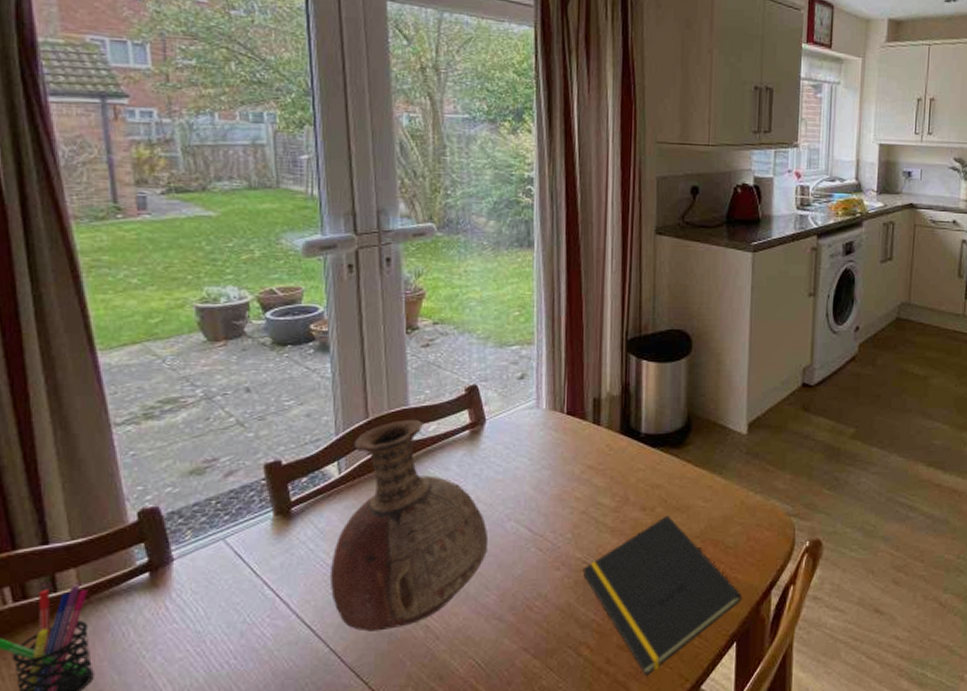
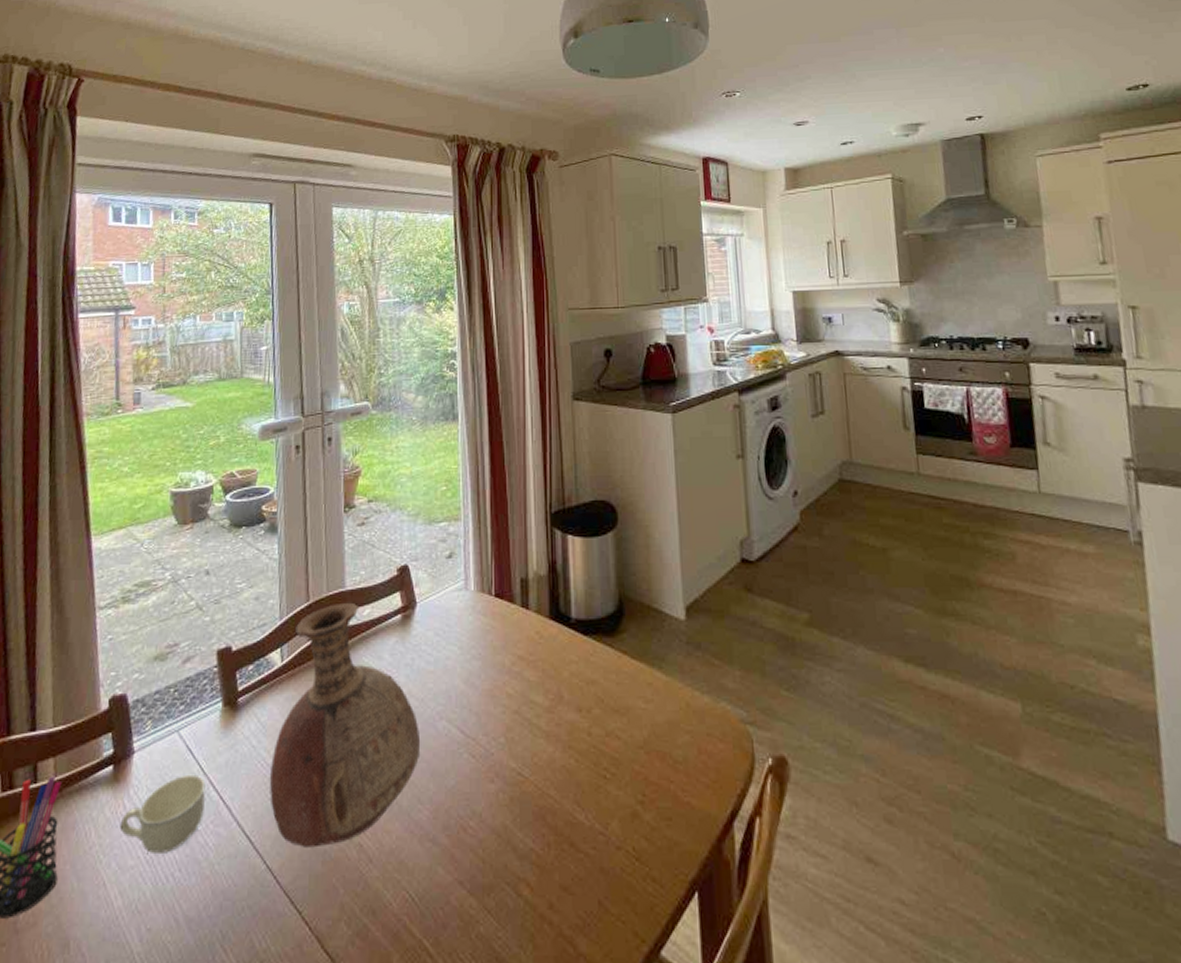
cup: none [163,576,259,646] -> present [120,774,206,853]
notepad: present [582,515,742,676] -> none [517,718,699,930]

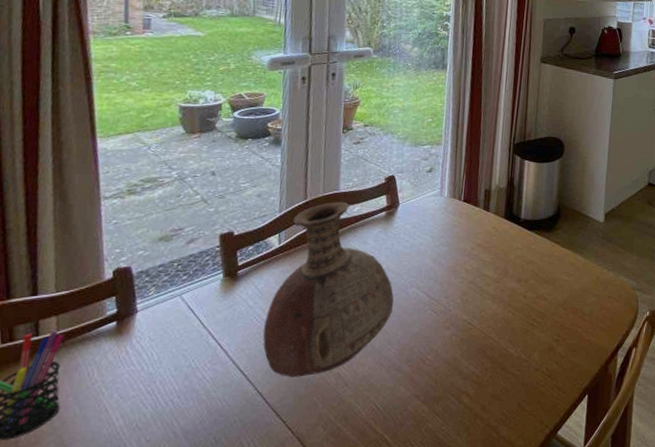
cup: present [120,774,206,853] -> none [122,327,205,386]

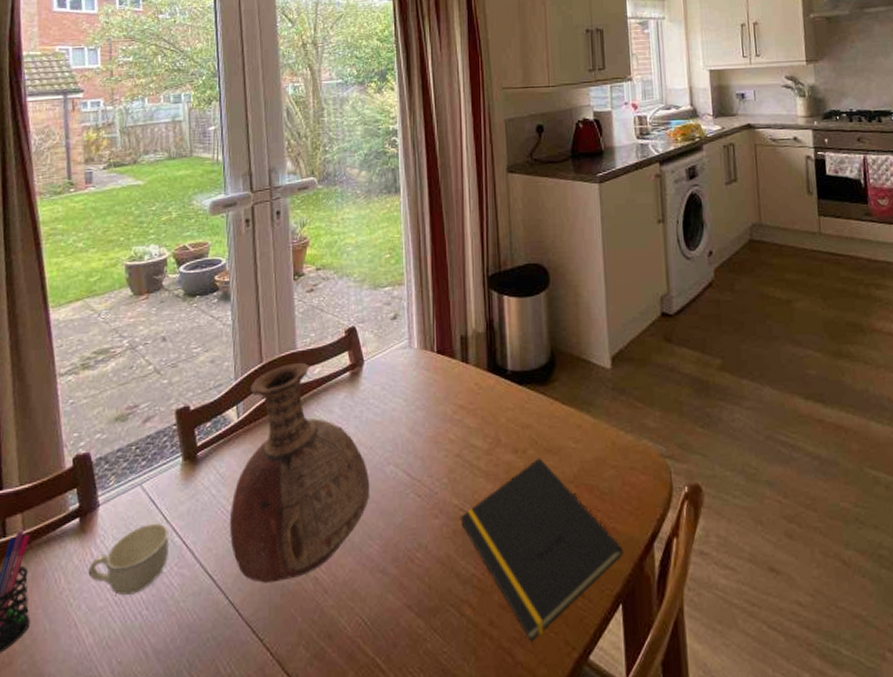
cup: none [122,327,205,386] -> present [88,523,169,595]
notepad: none [467,286,594,422] -> present [460,458,623,641]

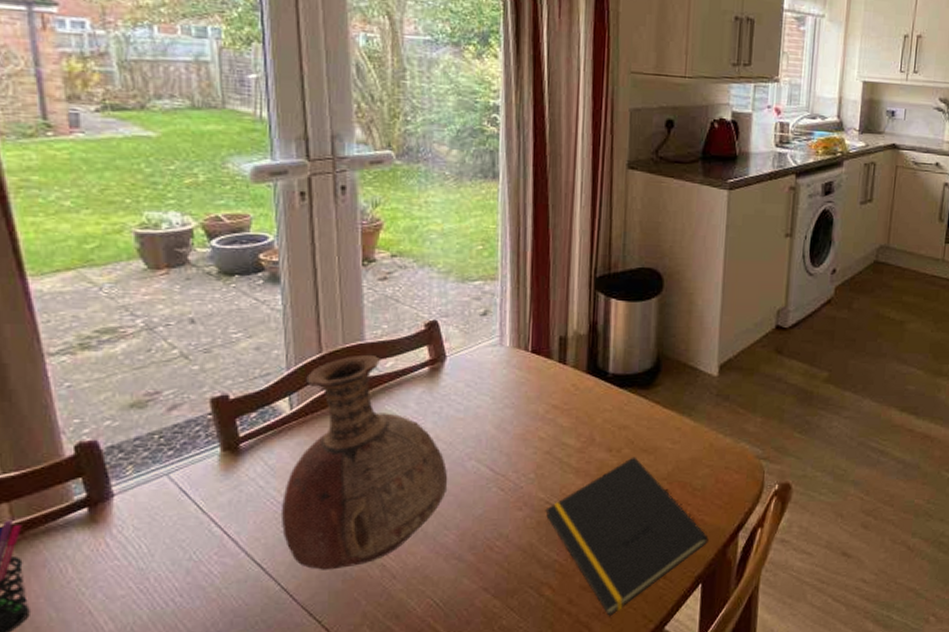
cup: present [88,523,169,595] -> none [103,513,206,583]

